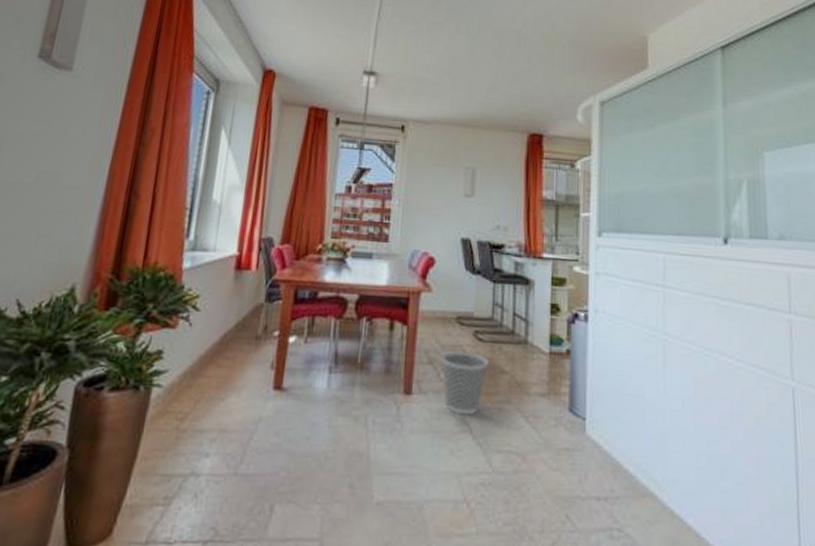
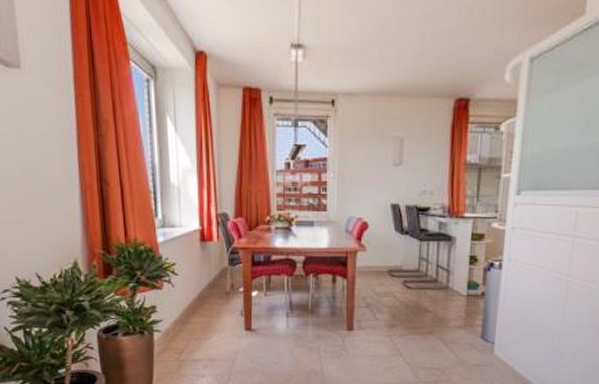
wastebasket: present [440,350,489,416] -> none [375,296,416,344]

